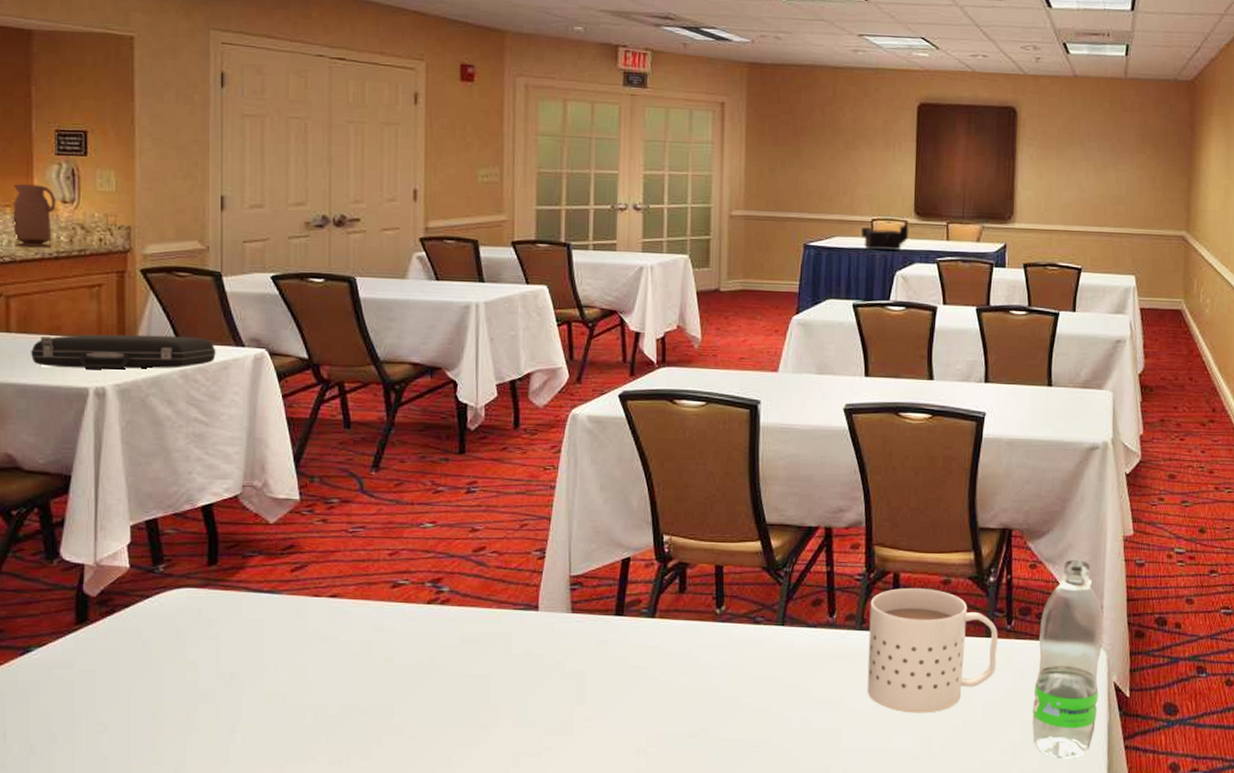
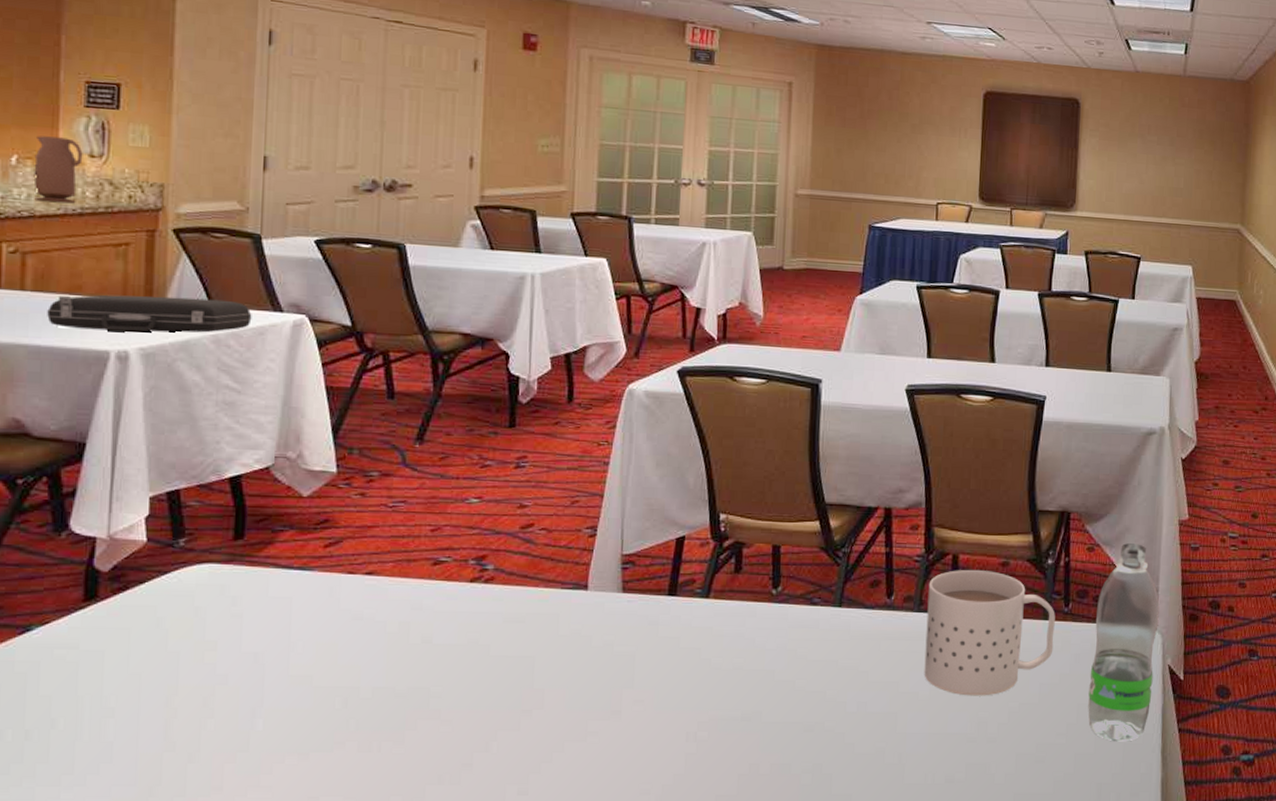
projector: present [861,225,908,252] -> none [926,210,973,235]

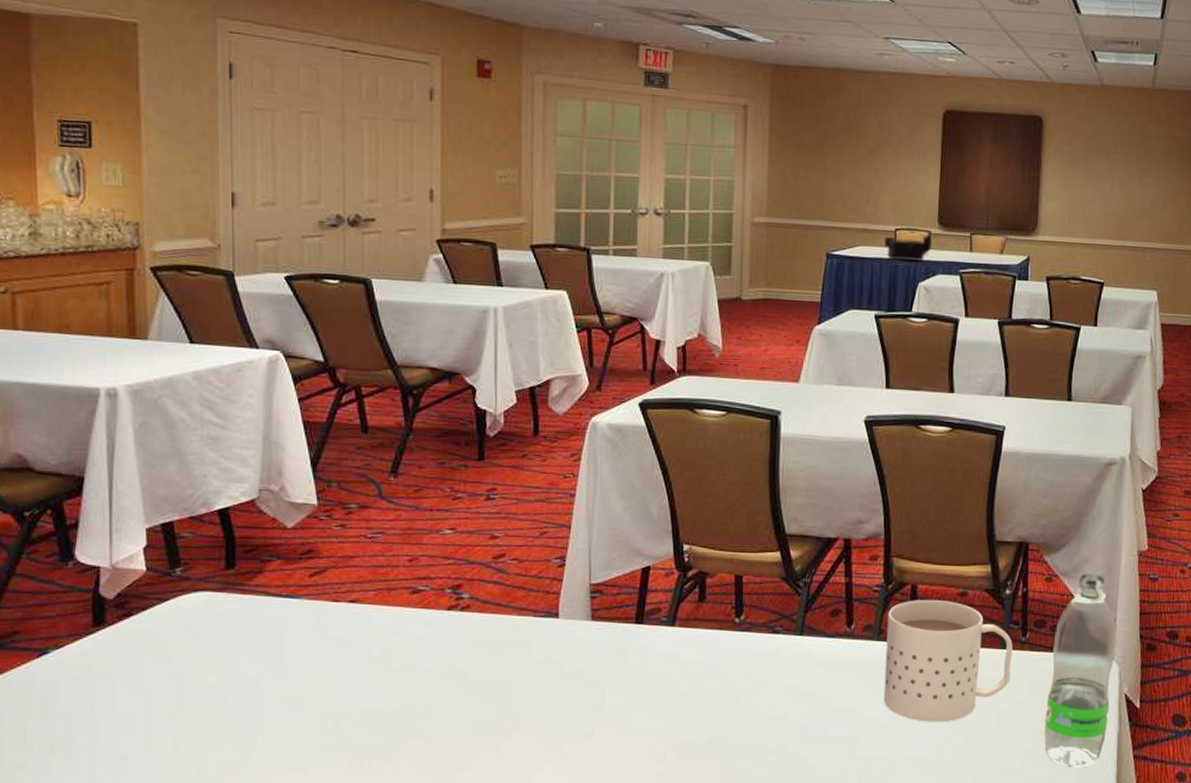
water jug: present [34,136,83,204] -> none [16,176,61,244]
briefcase: present [47,295,252,333] -> none [39,333,230,371]
projector: none [926,210,973,235] -> present [884,235,932,262]

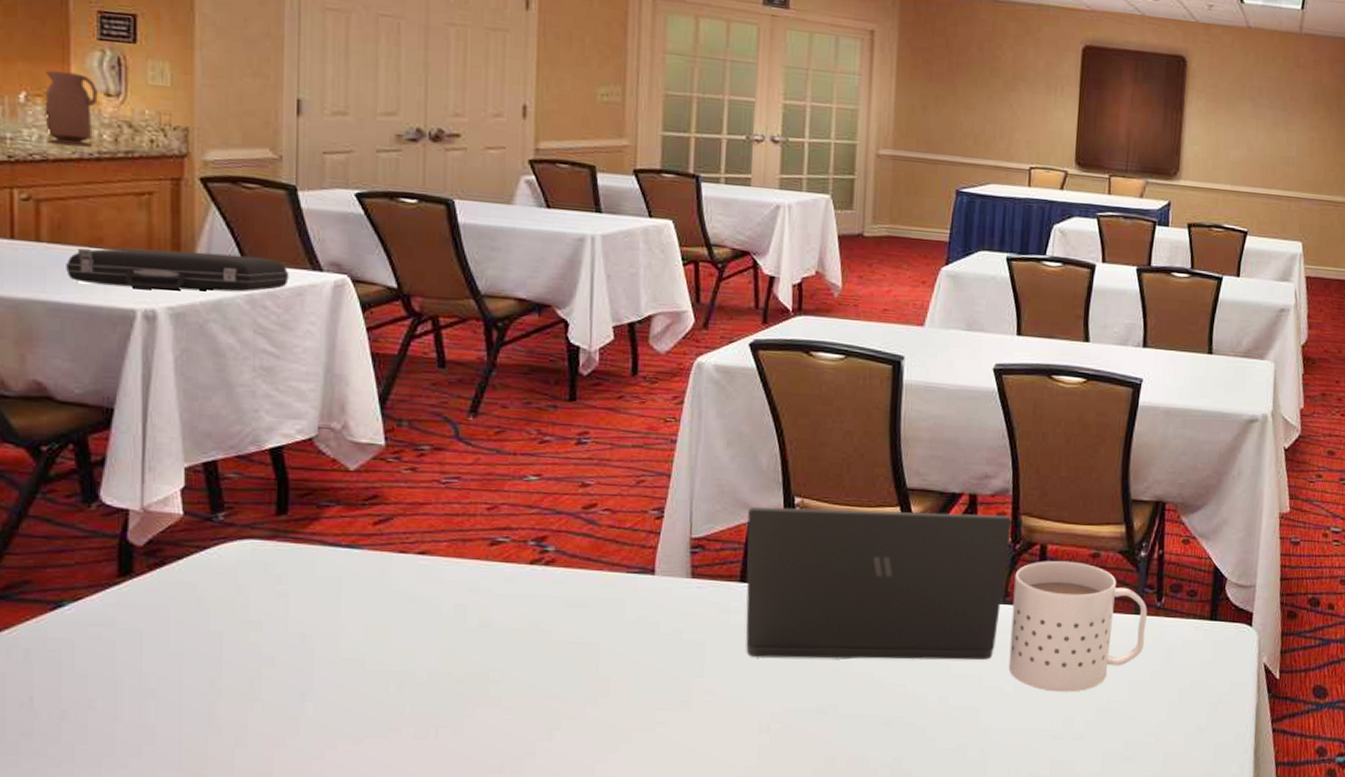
water jug: none [16,176,61,244] -> present [45,70,98,148]
briefcase: none [39,333,230,371] -> present [66,248,289,293]
laptop: none [641,554,884,693] -> present [746,507,1012,660]
projector: present [884,235,932,262] -> none [1018,175,1068,204]
bottle: present [1044,574,1117,768] -> none [1179,536,1257,742]

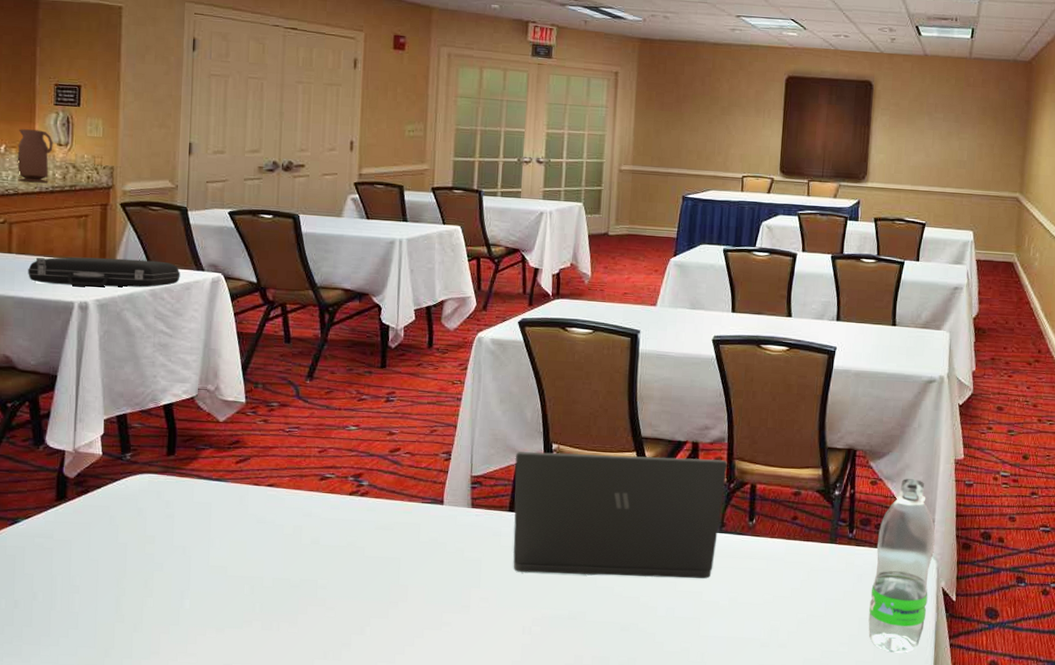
mug: present [1008,560,1147,692] -> none [724,497,841,608]
bottle: none [1179,536,1257,742] -> present [868,479,936,653]

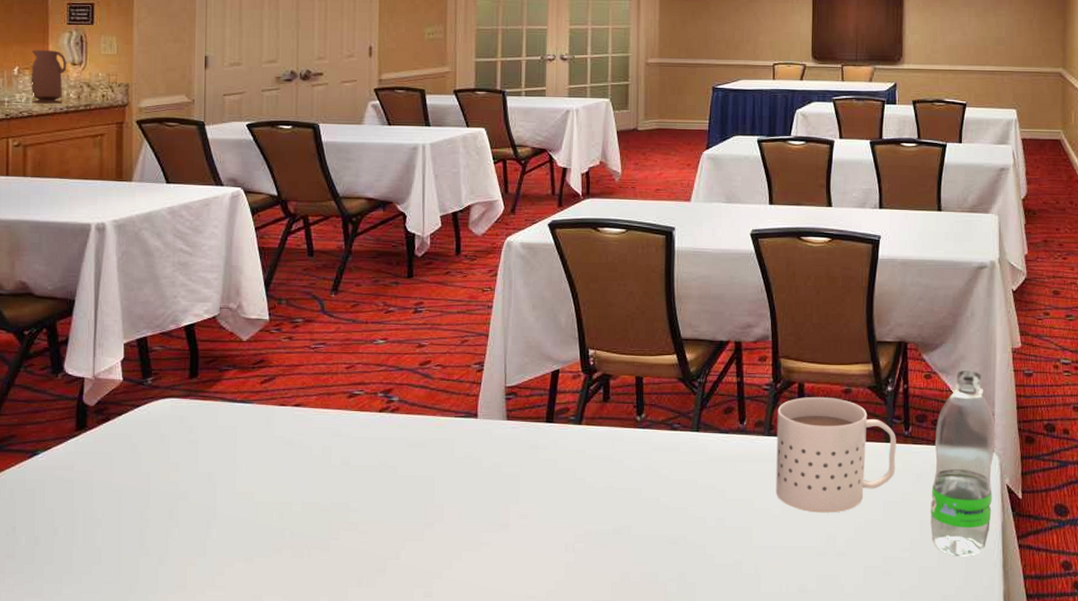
briefcase: present [28,256,181,288] -> none [43,177,199,208]
laptop: present [513,452,727,579] -> none [551,358,772,486]
mug: none [724,497,841,608] -> present [775,396,896,513]

